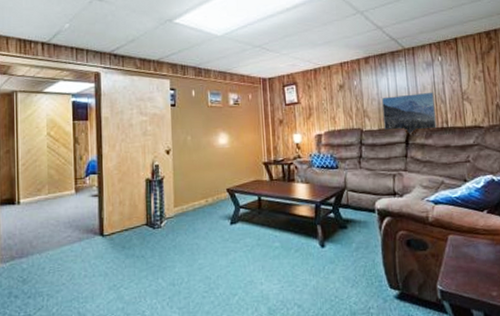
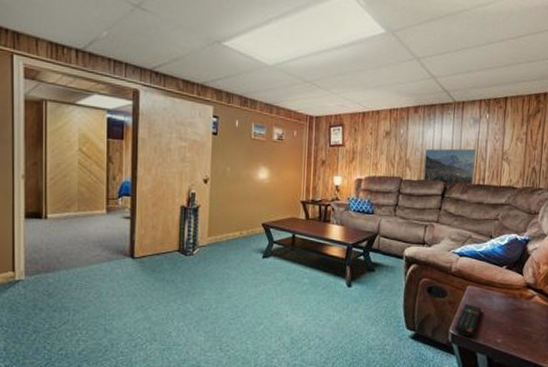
remote control: none [441,255,469,292] -> present [454,304,482,336]

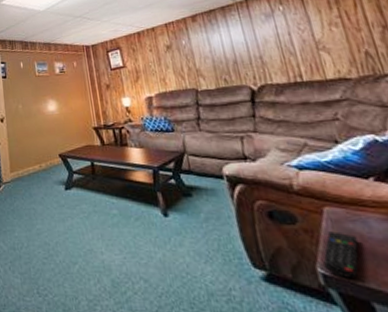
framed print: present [424,148,476,188] -> none [216,44,288,92]

